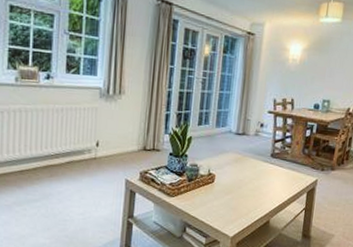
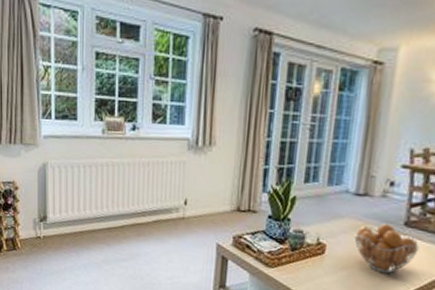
fruit basket: none [236,156,281,194] -> present [354,223,420,273]

